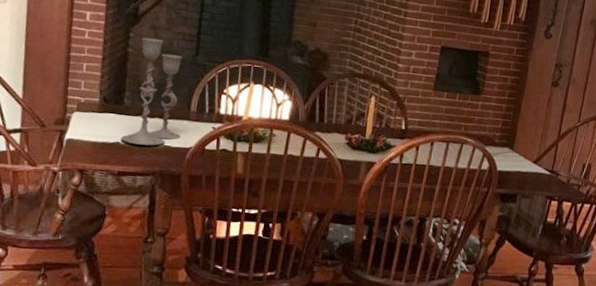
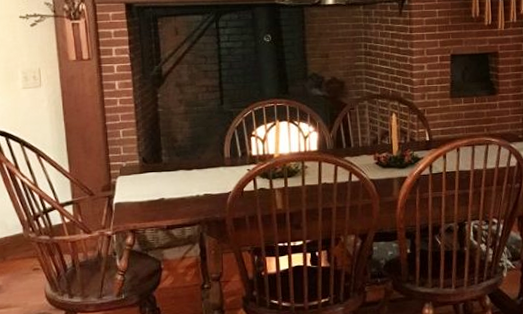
candlestick: present [121,37,183,146] -> none [164,95,219,198]

